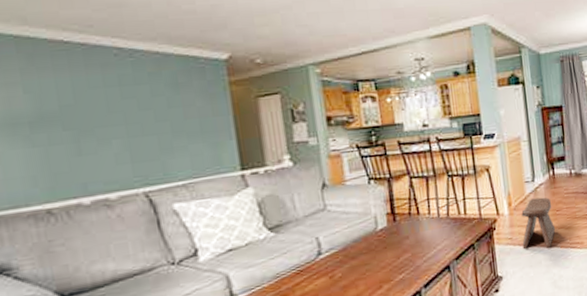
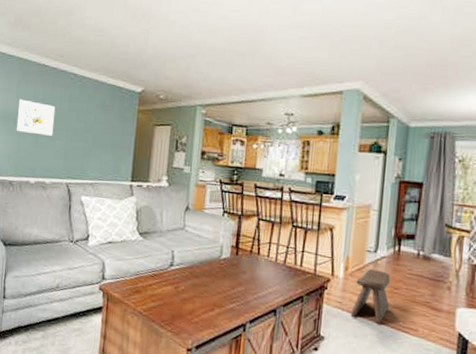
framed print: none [31,93,105,140] -> present [17,99,56,136]

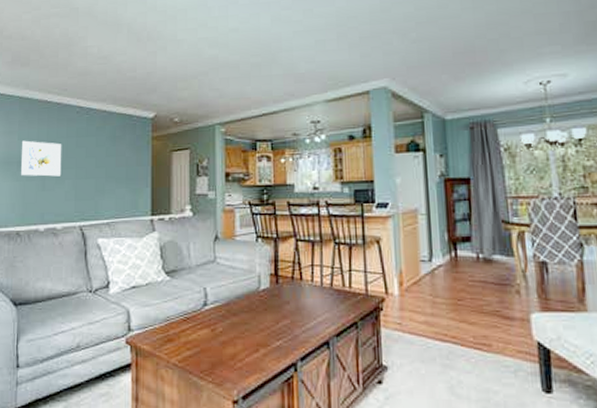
stool: present [350,269,391,324] -> none [413,281,456,343]

